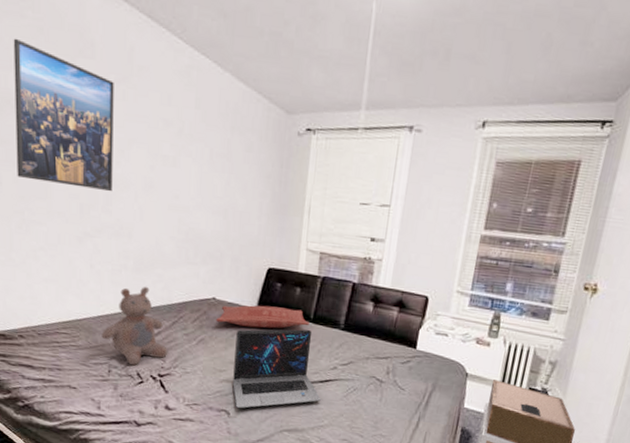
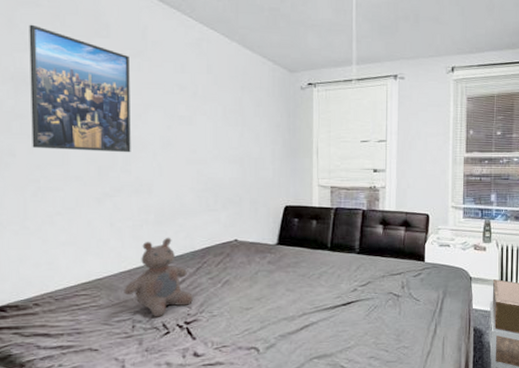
pillow: present [216,305,310,329] -> none [239,240,328,263]
laptop: present [232,329,321,409] -> none [260,258,345,344]

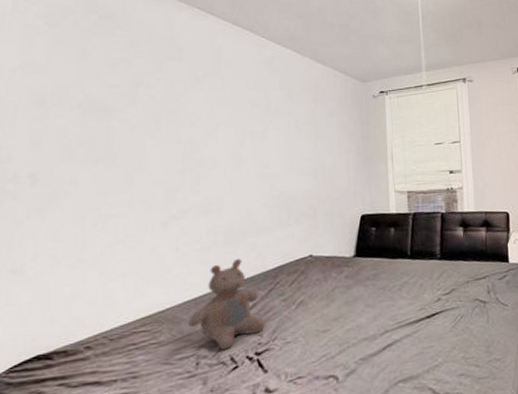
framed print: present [29,24,131,153] -> none [96,52,202,175]

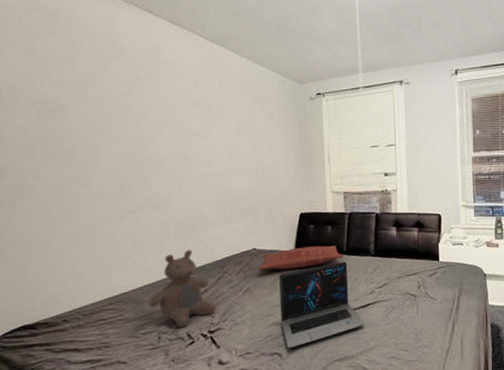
pillow: none [315,248,408,279] -> present [259,245,344,270]
laptop: none [337,267,431,370] -> present [279,262,365,349]

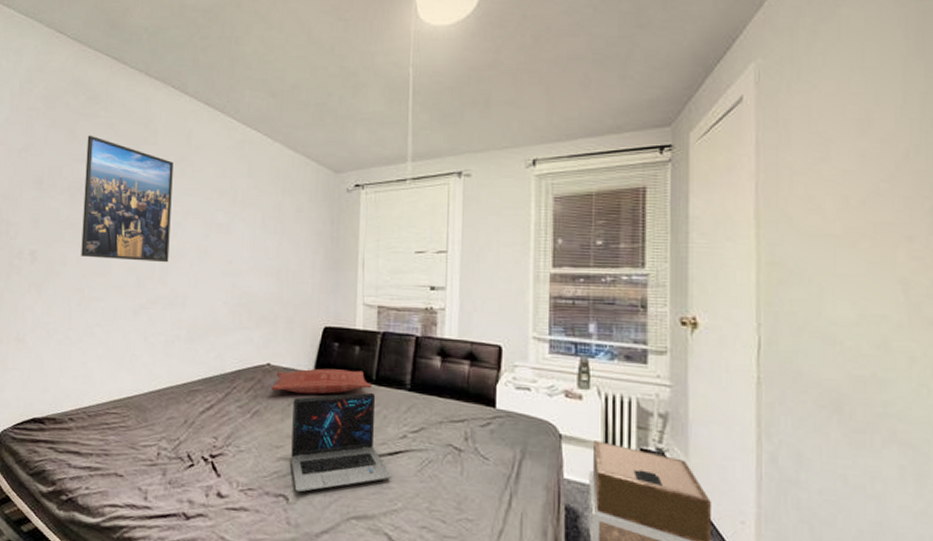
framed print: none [48,51,150,170] -> present [81,135,174,263]
bear: present [148,249,217,328] -> none [152,356,221,446]

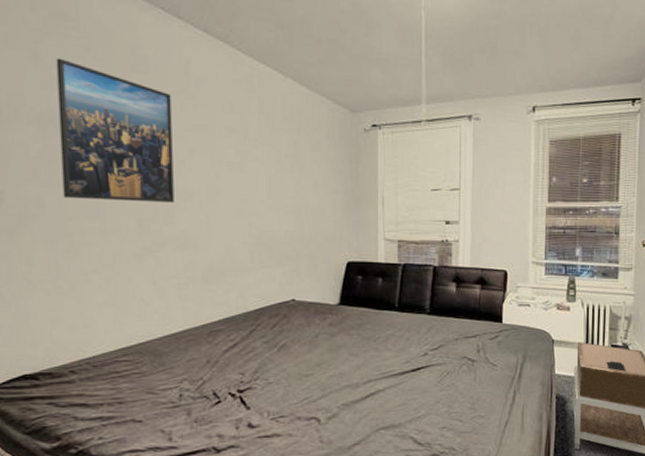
pillow: present [271,368,372,395] -> none [297,300,395,325]
laptop: present [291,393,391,493] -> none [320,319,415,414]

